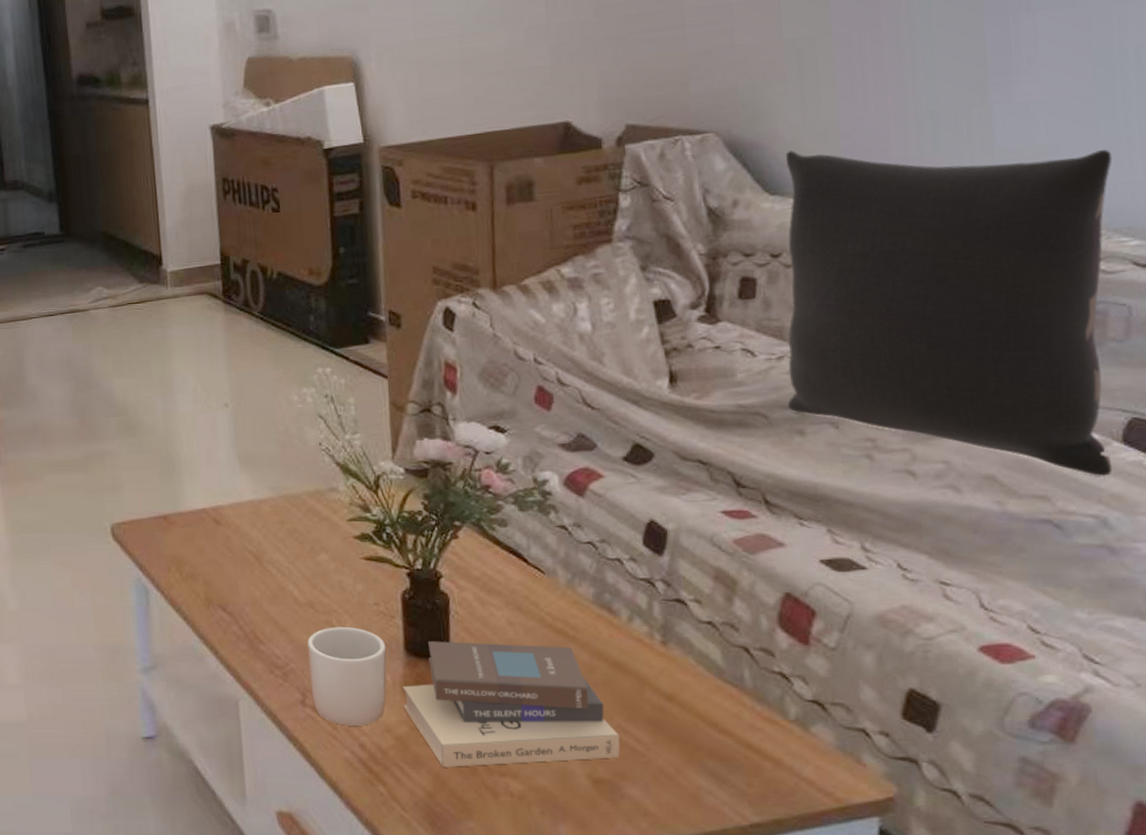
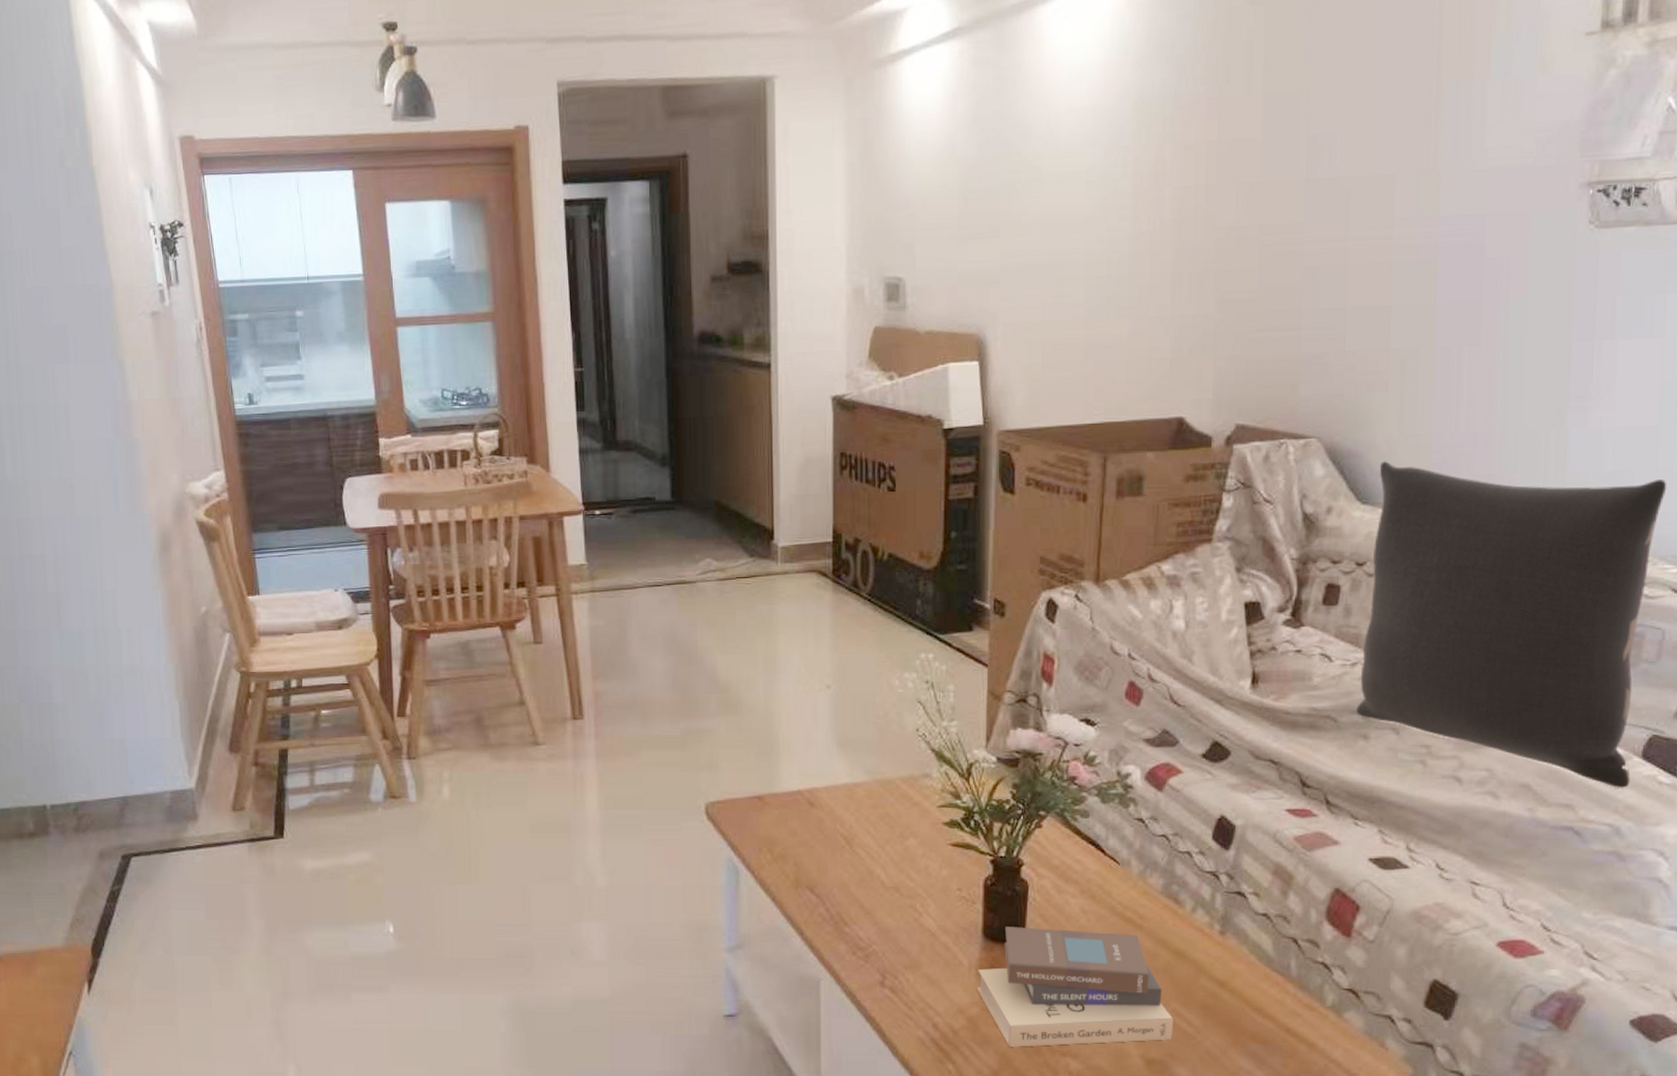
mug: present [307,626,387,726] -> none [891,910,965,1007]

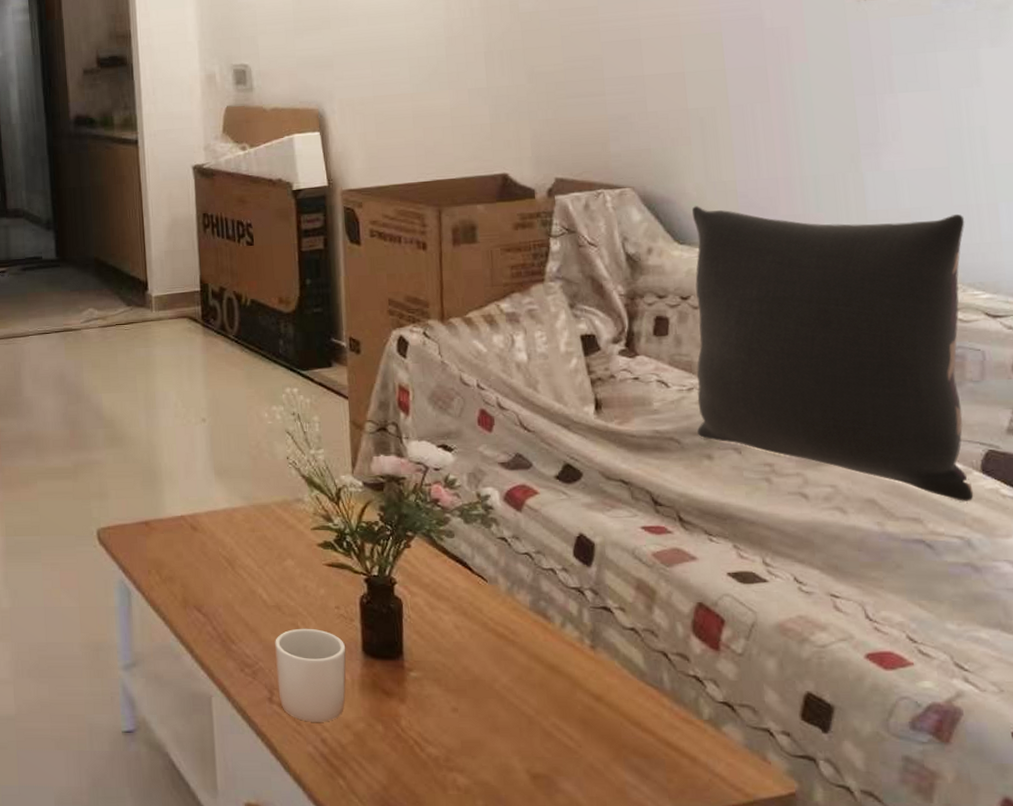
mug: none [891,910,965,1007] -> present [275,628,347,722]
books: present [977,927,1174,1047] -> none [361,643,555,762]

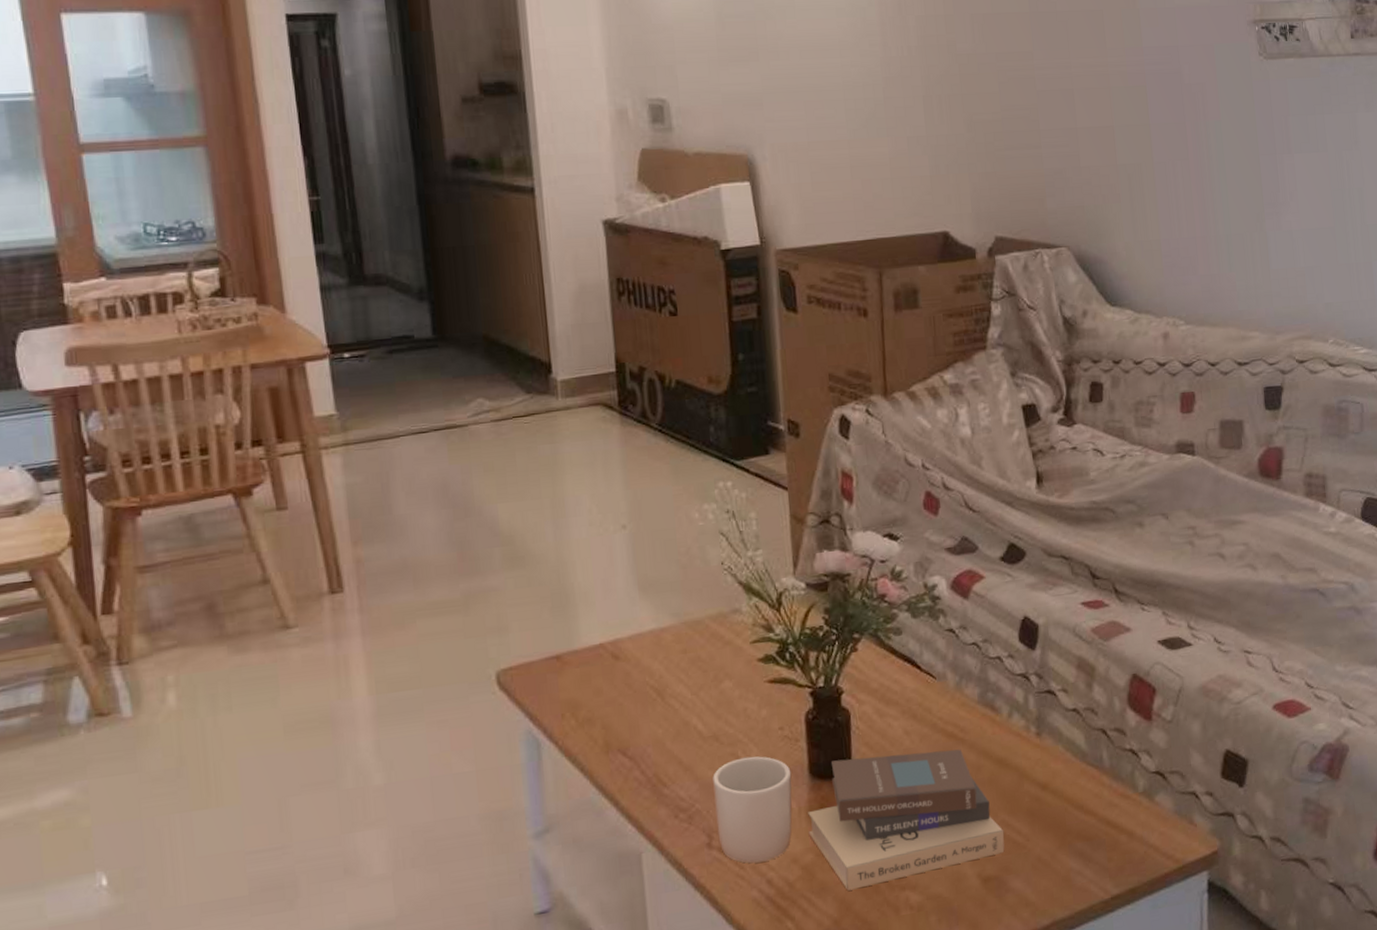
books: none [361,643,555,762] -> present [808,749,1005,891]
pillow: present [691,206,974,501] -> none [1121,266,1356,549]

